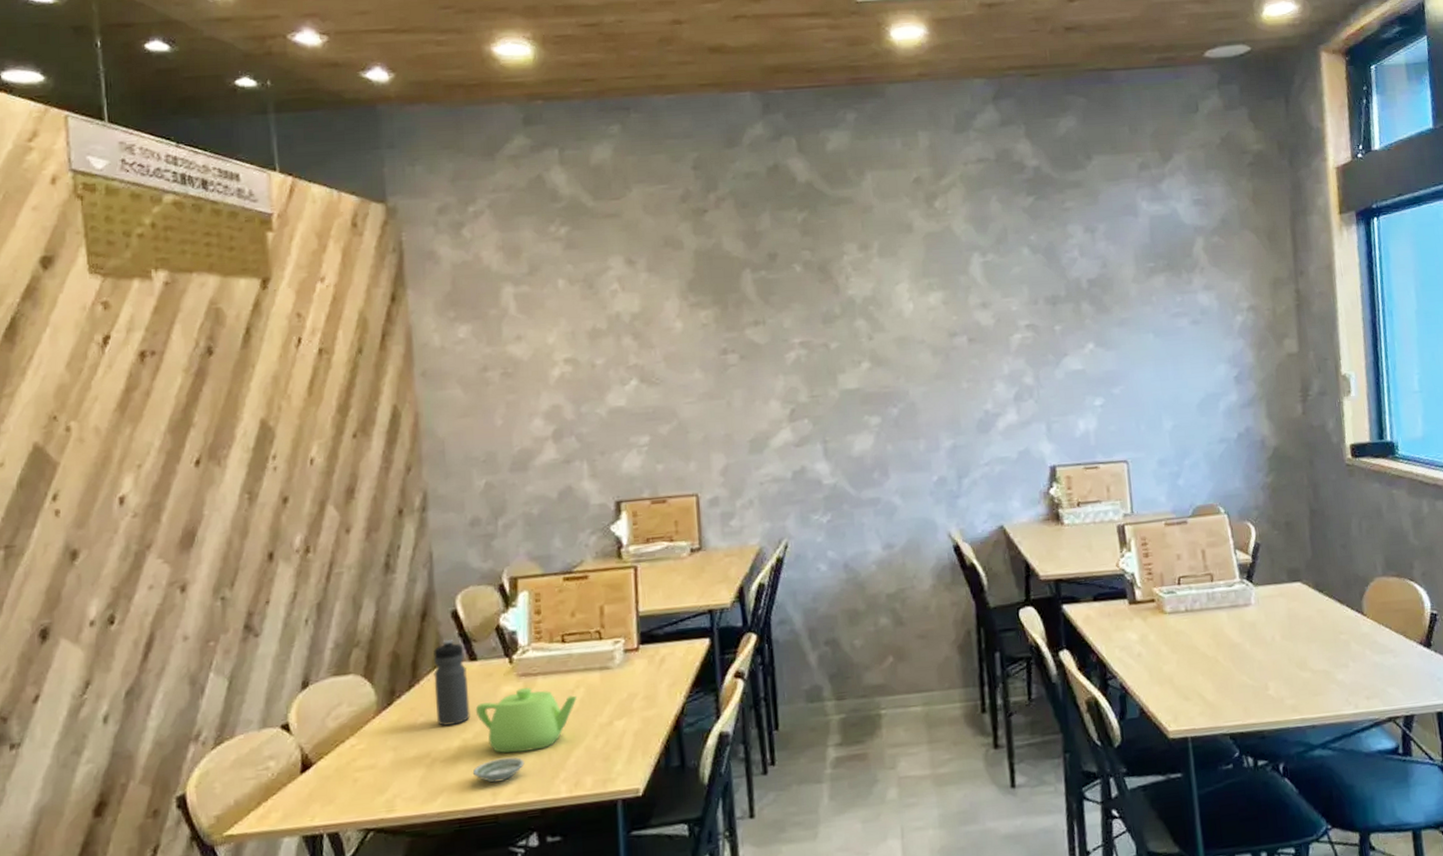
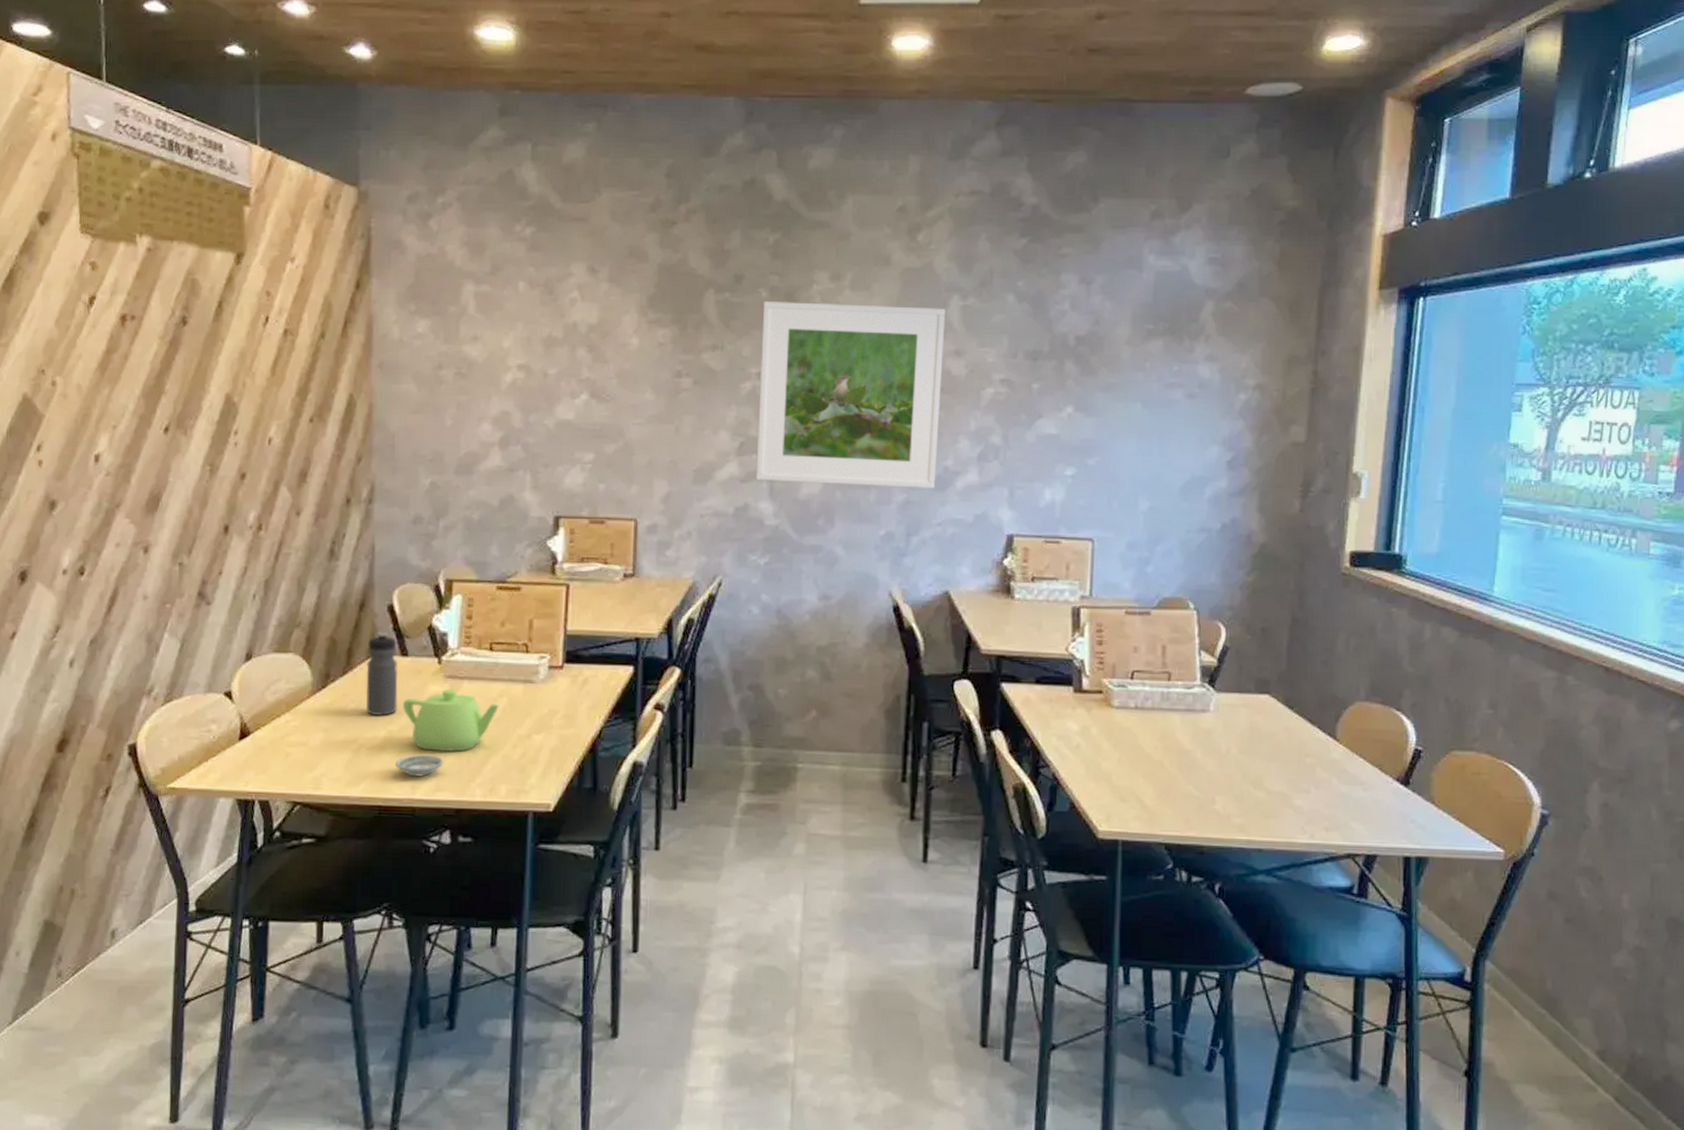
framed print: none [799,266,979,444] -> present [756,302,945,489]

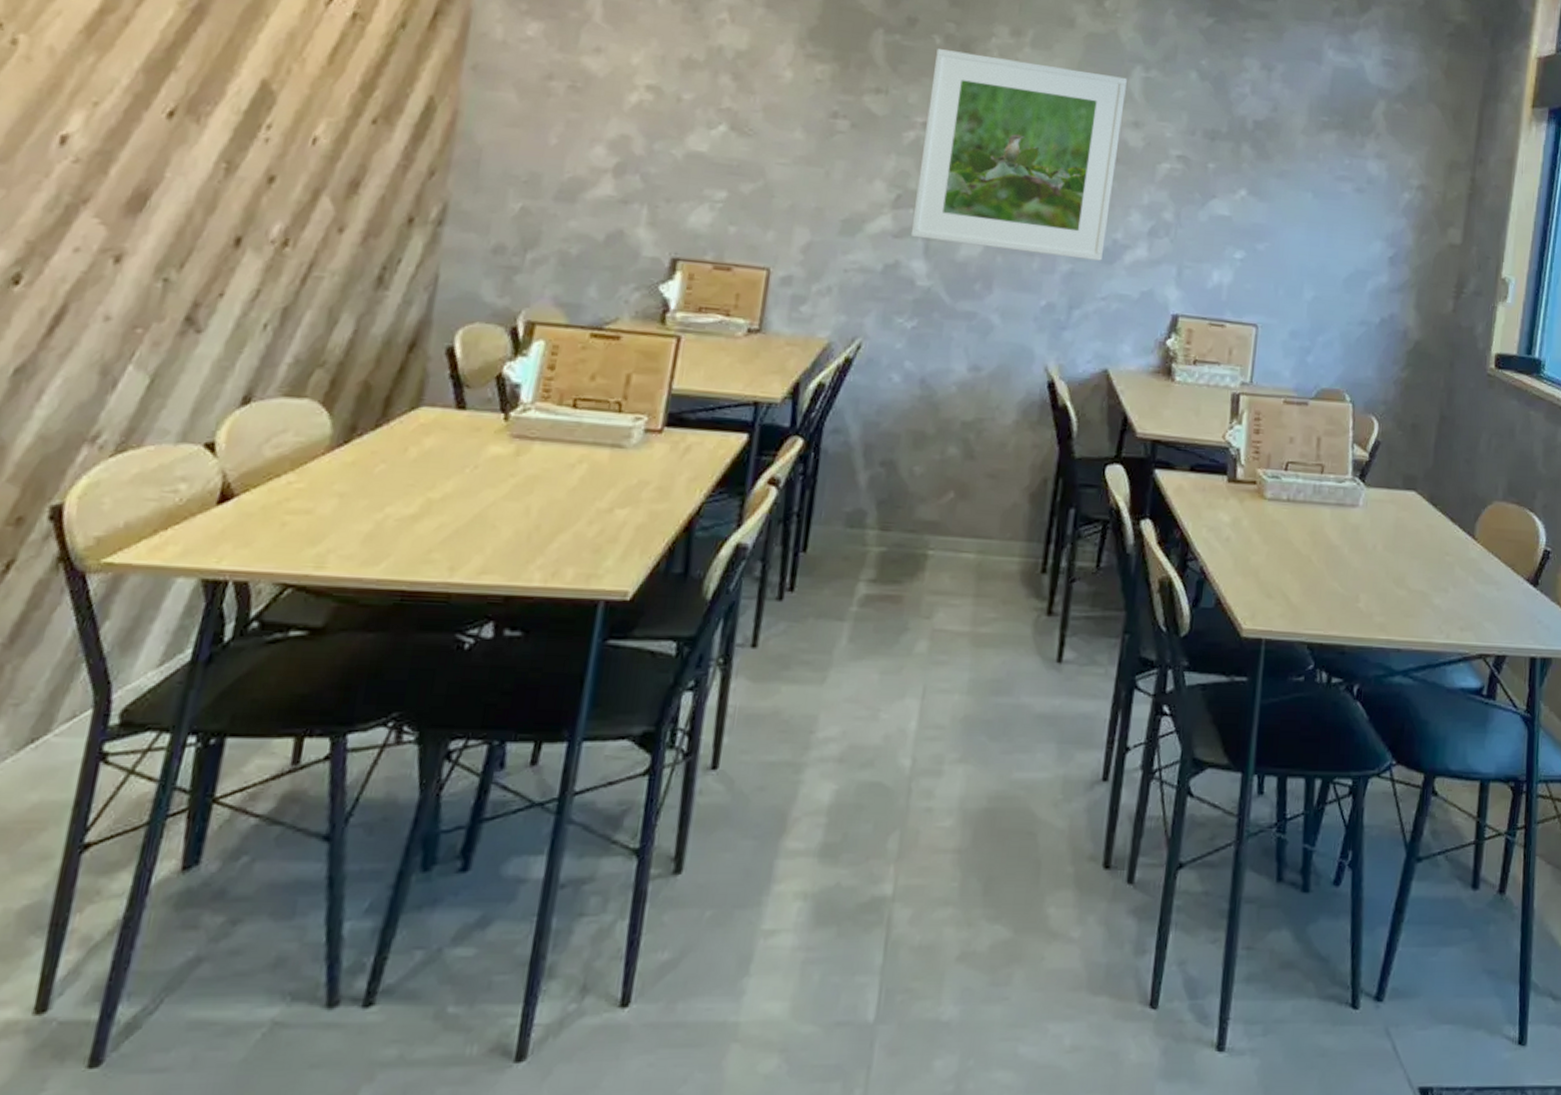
water bottle: present [365,631,398,717] -> none [399,378,453,481]
saucer: present [396,754,444,777] -> none [431,528,497,556]
teapot: present [402,690,499,753] -> none [450,451,577,527]

